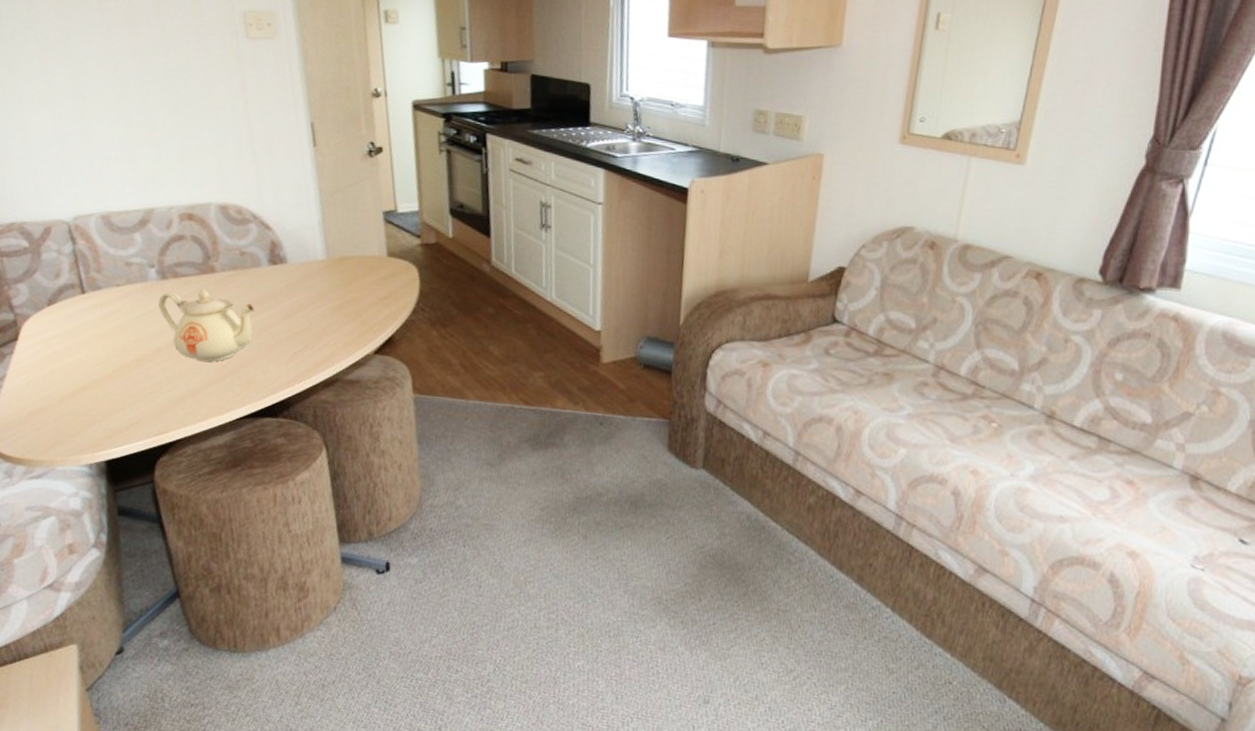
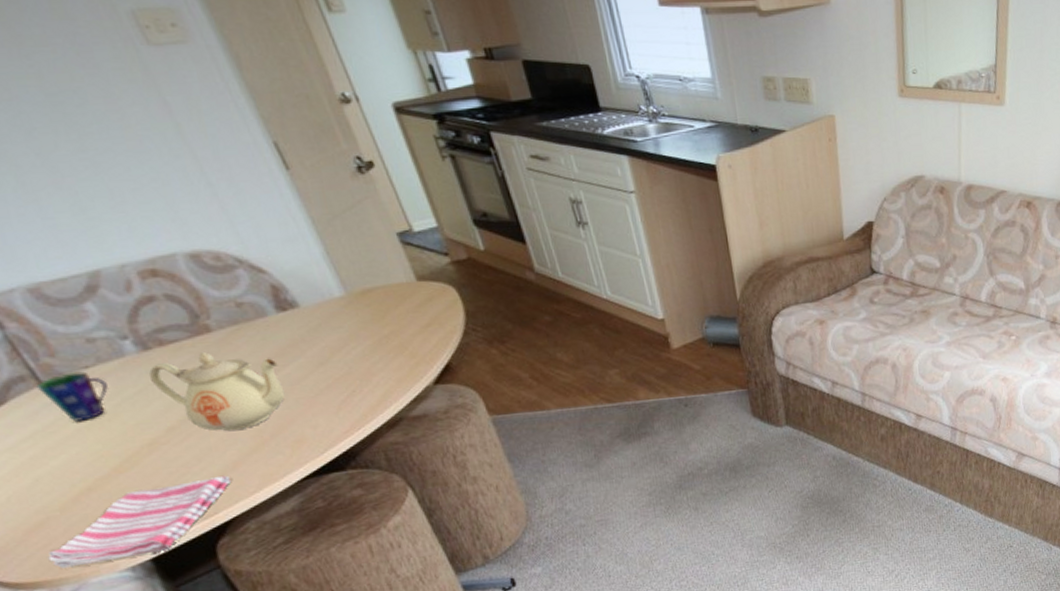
dish towel: none [36,397,187,456] -> present [48,475,230,568]
cup: none [79,287,127,330] -> present [36,371,108,423]

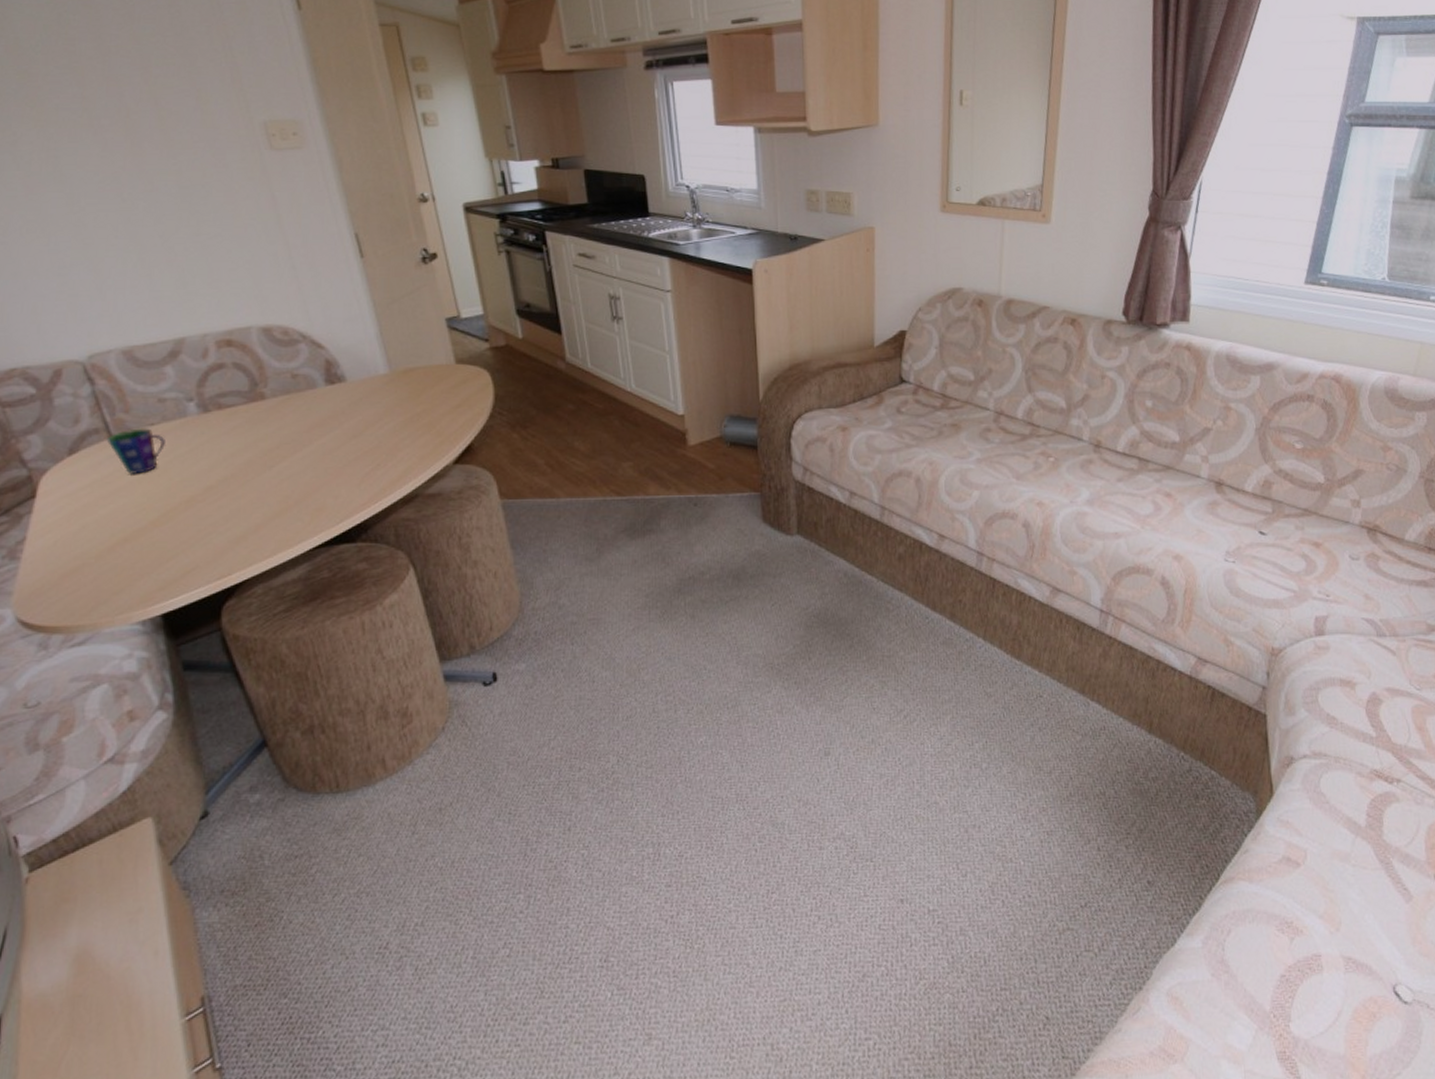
dish towel: present [48,475,230,568] -> none [73,537,250,615]
teapot: present [149,353,285,431] -> none [203,418,317,495]

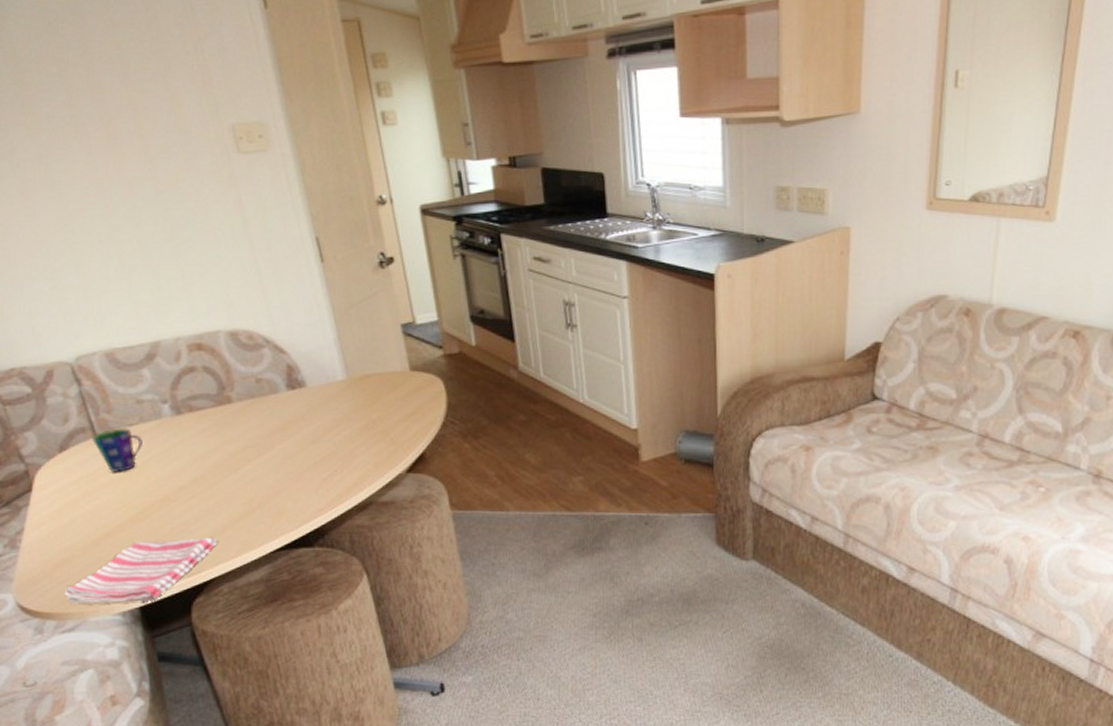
dish towel: none [73,537,250,615] -> present [64,537,217,604]

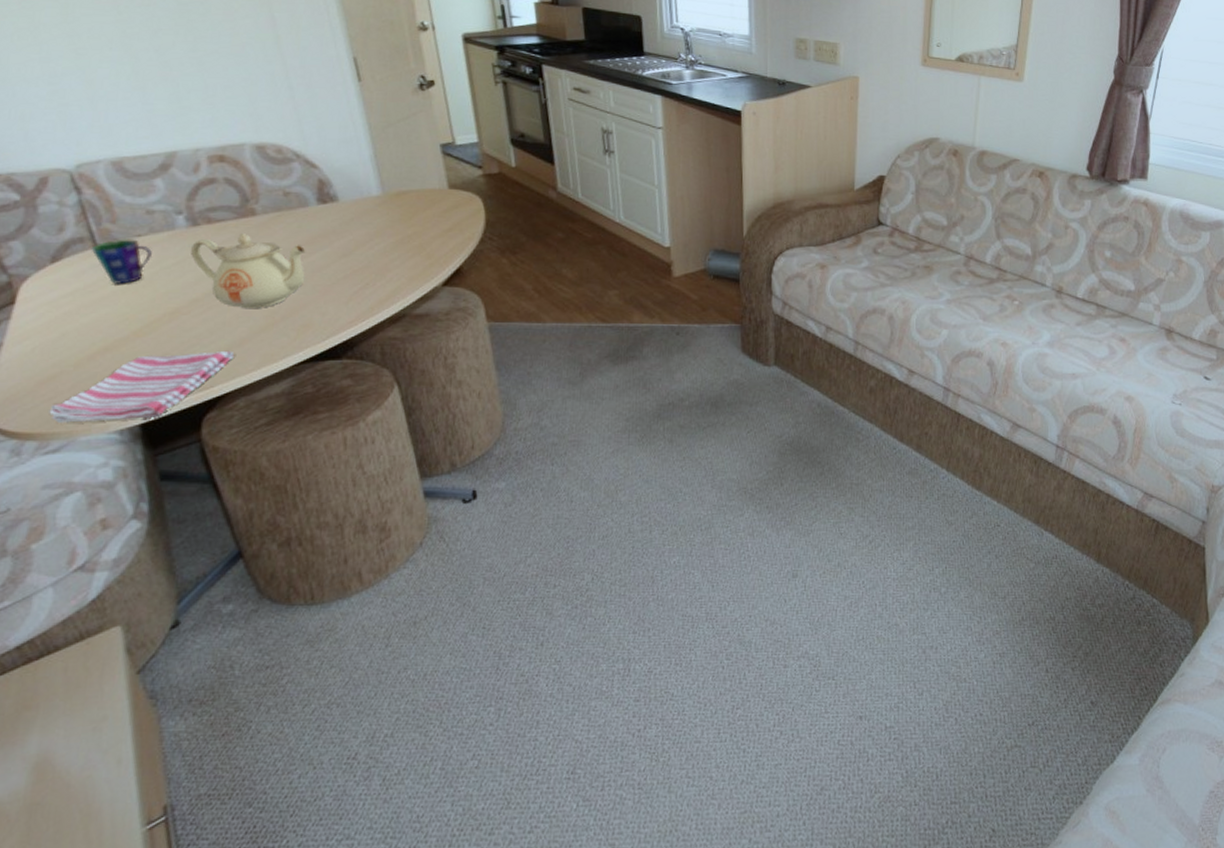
teapot: none [176,421,278,497] -> present [191,234,306,309]

